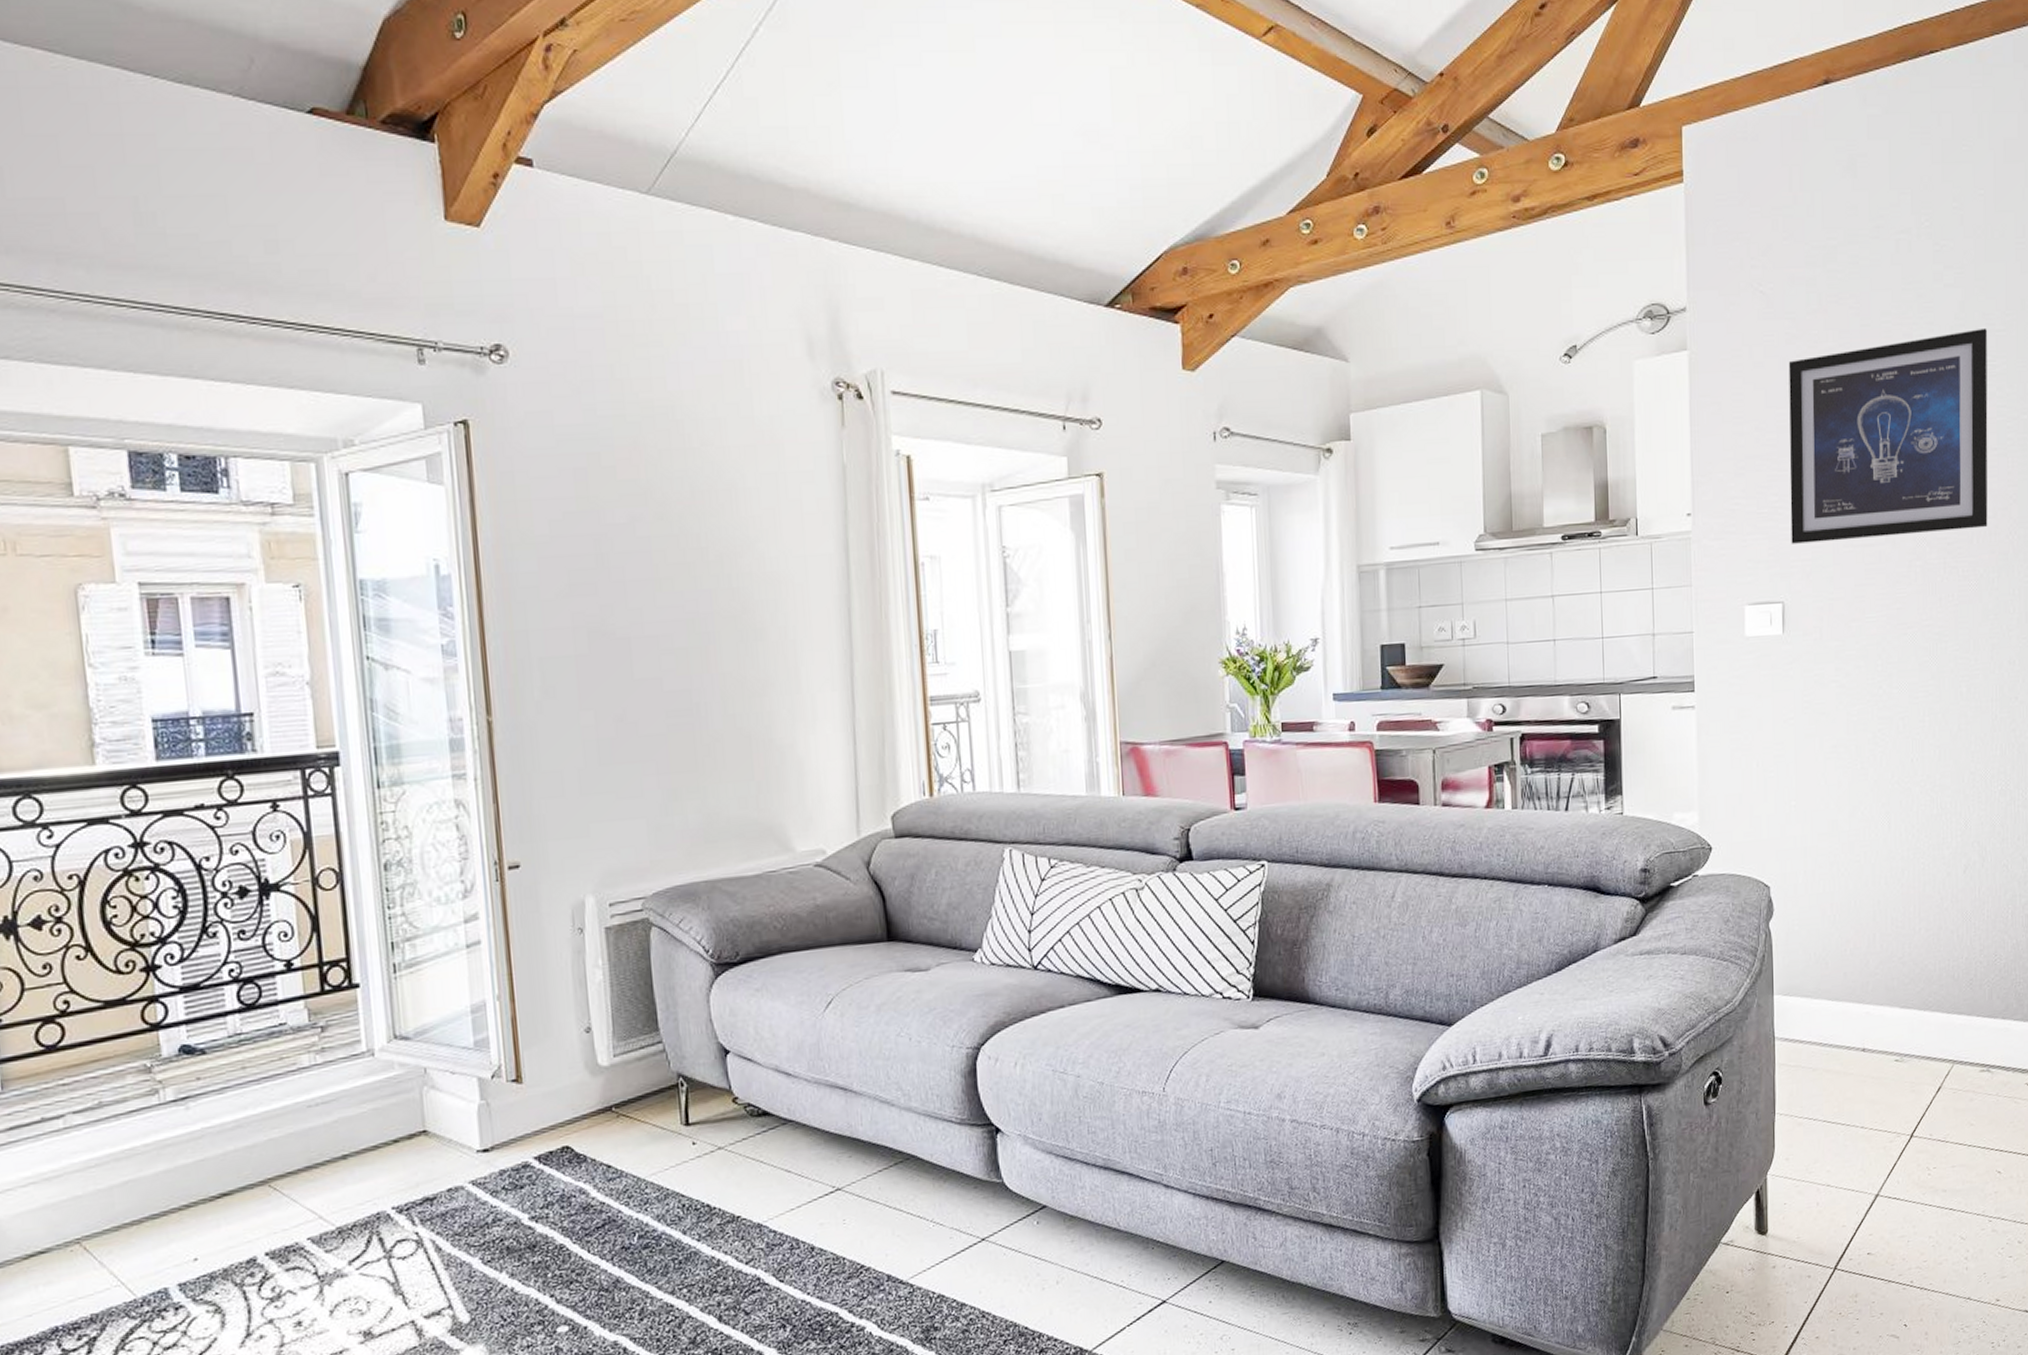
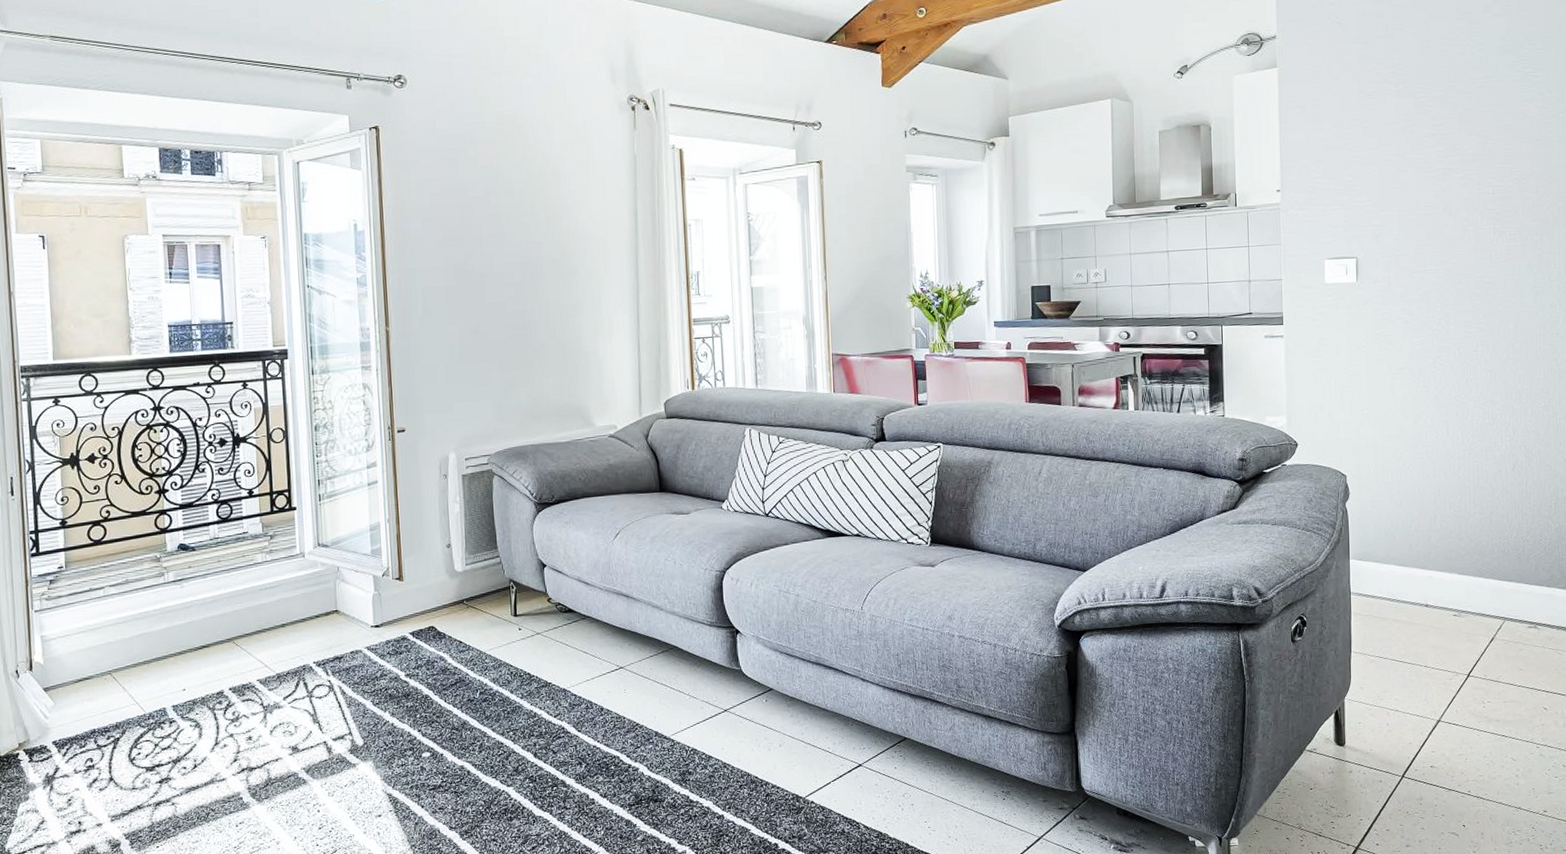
wall art: present [1788,327,1988,544] -> none [1361,47,1531,213]

